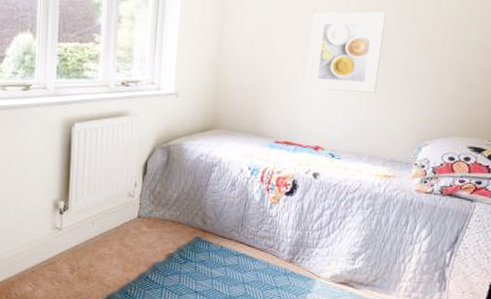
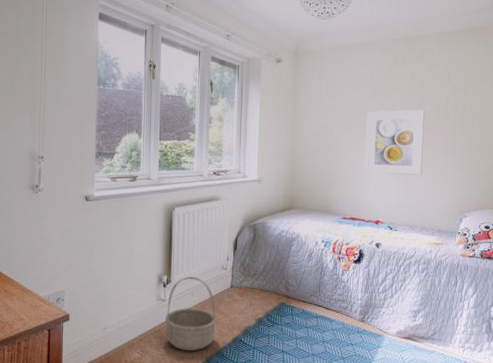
basket: none [61,203,120,287] -> present [165,277,216,351]

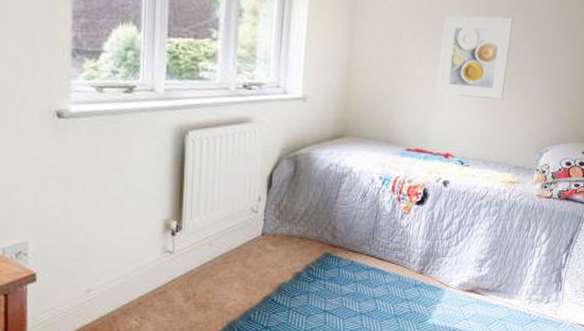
basket: present [165,277,216,351] -> none [173,222,242,316]

